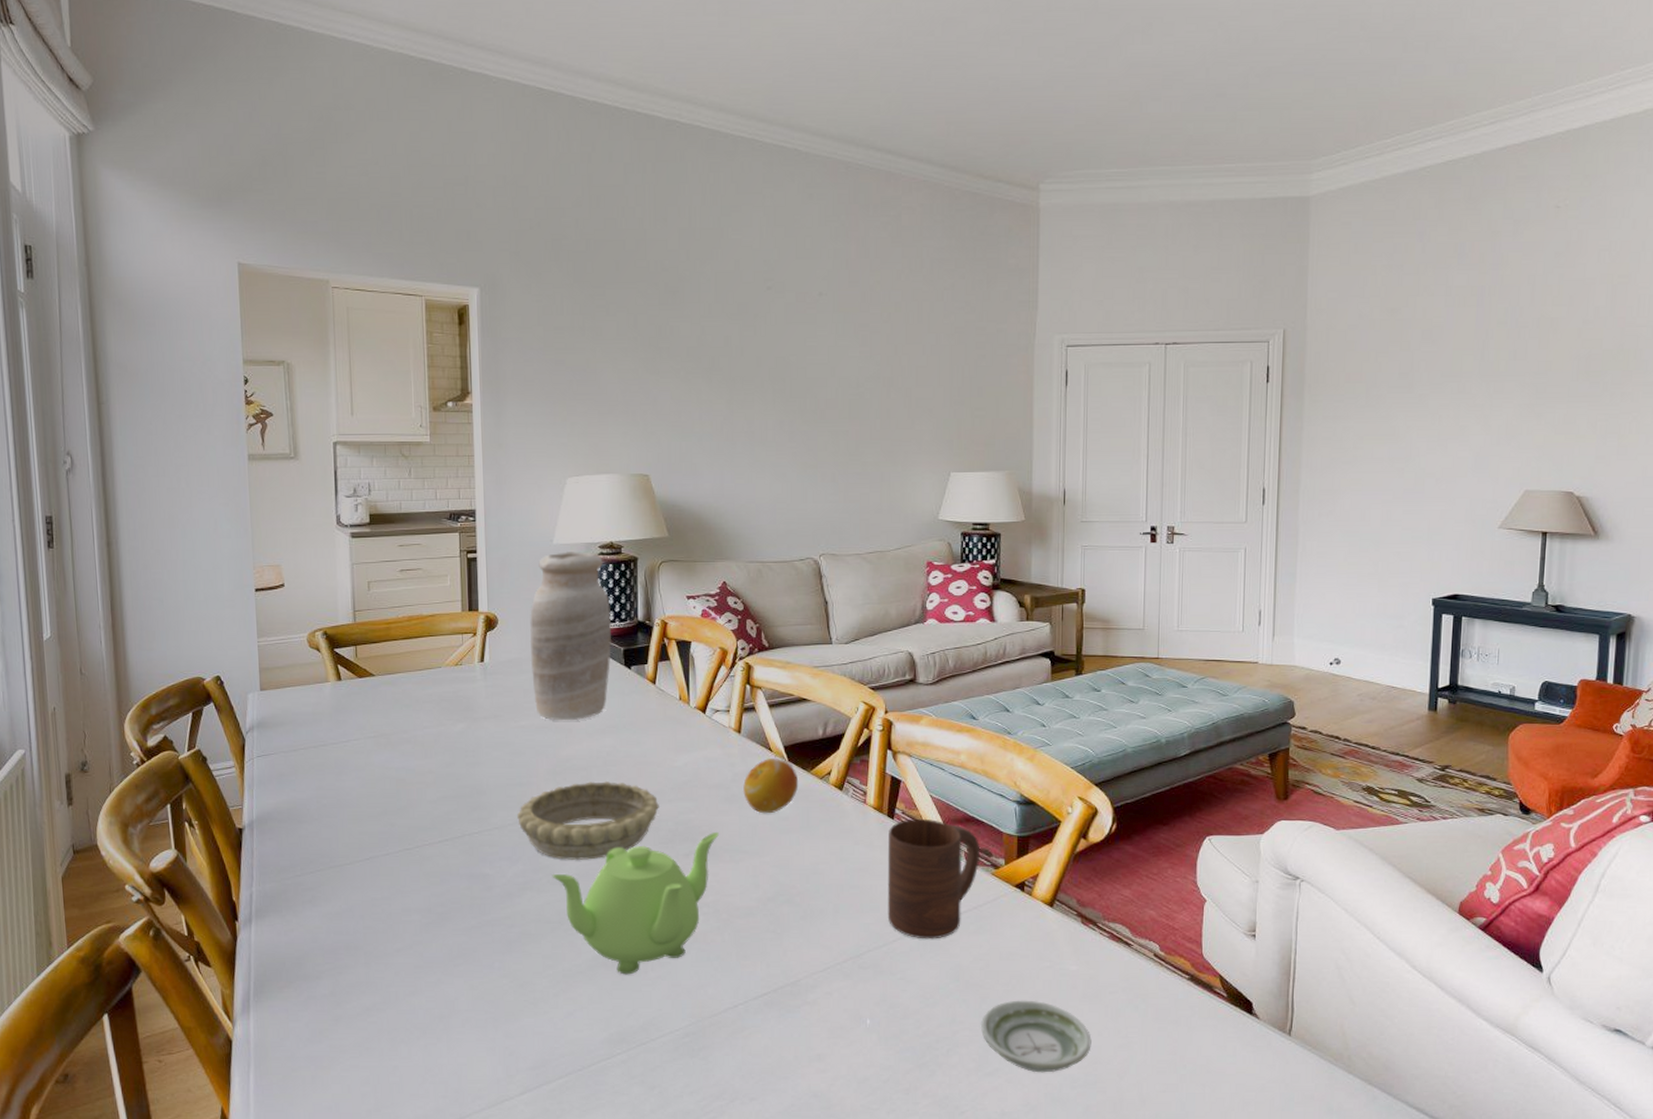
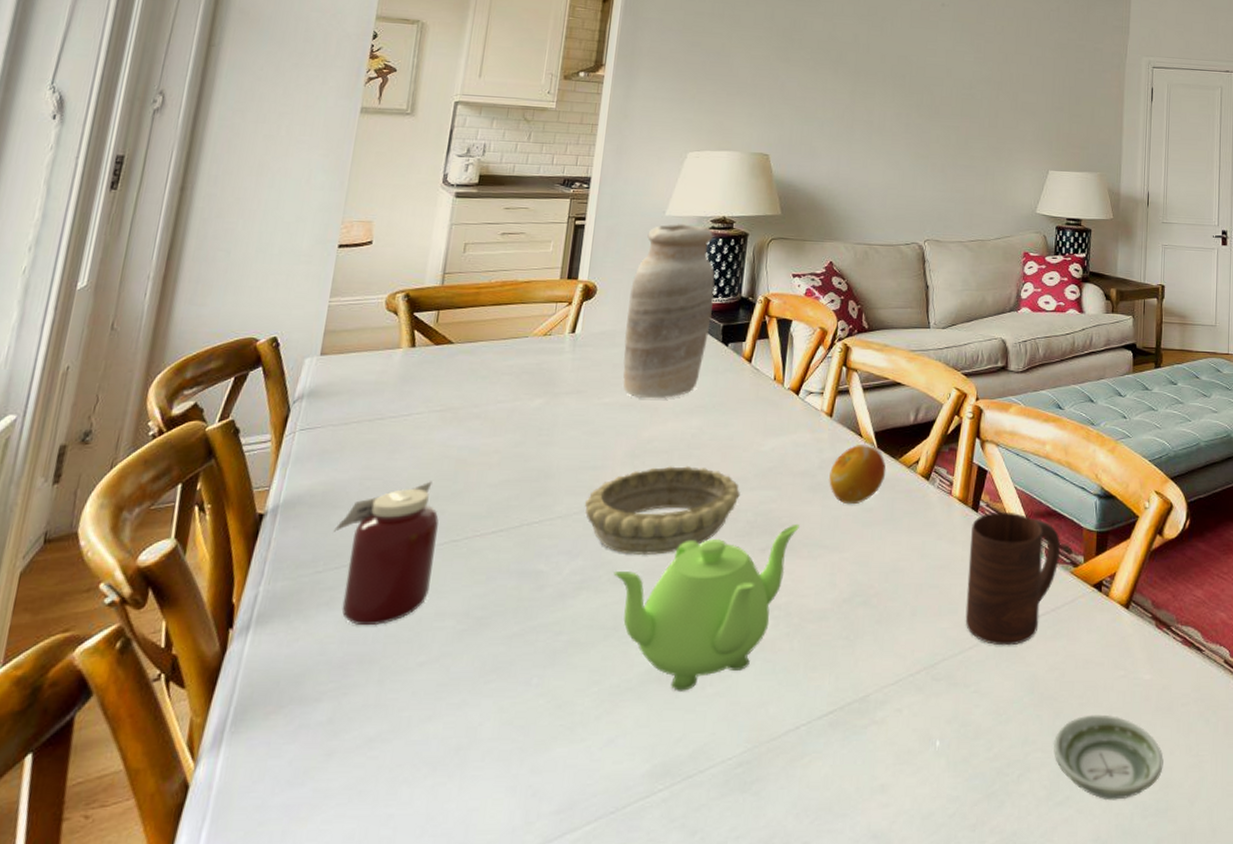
jar: none [302,798,393,920] -> present [332,481,439,626]

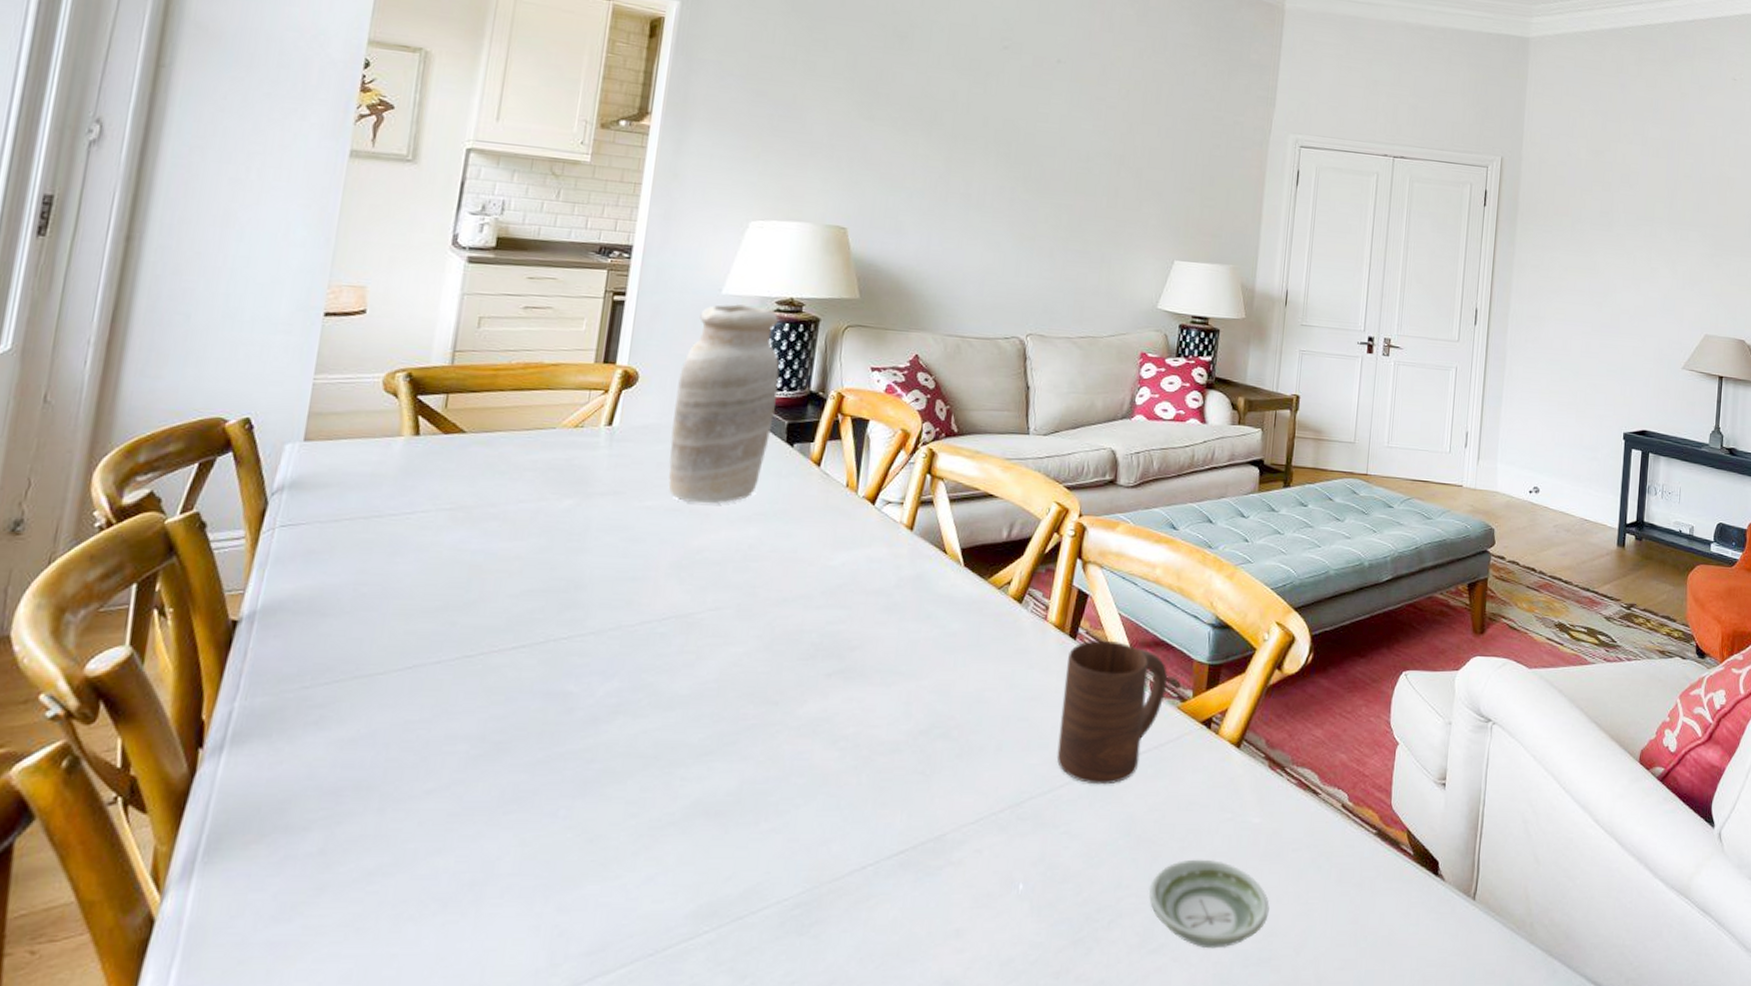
jar: present [332,481,439,626] -> none [321,589,449,749]
decorative bowl: present [584,465,740,556] -> none [621,579,804,679]
teapot: present [613,523,799,691] -> none [655,647,872,827]
fruit: present [829,445,886,505] -> none [907,562,973,628]

